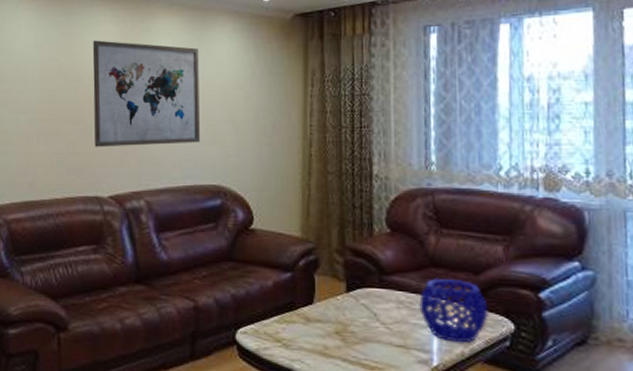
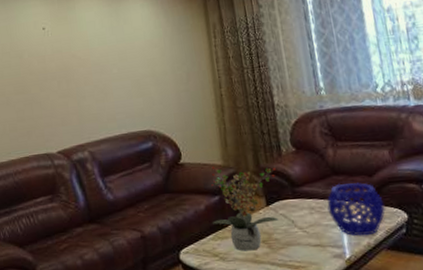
wall art: present [92,40,201,147] -> none [28,17,129,112]
potted plant: none [280,237,363,342] -> present [211,166,279,251]

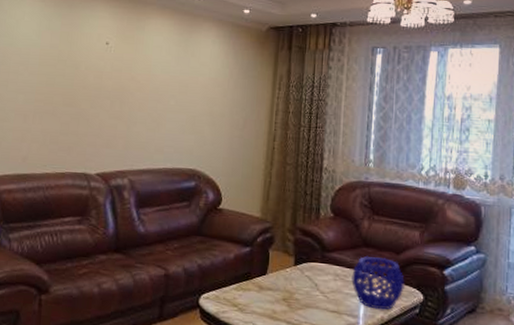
potted plant: present [211,166,279,251] -> none [239,217,311,307]

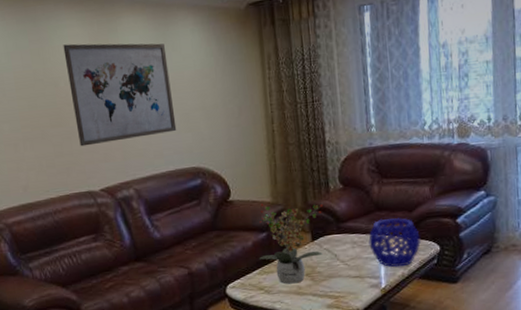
wall art: none [86,33,186,132] -> present [63,43,177,147]
potted plant: none [239,217,311,307] -> present [259,203,323,284]

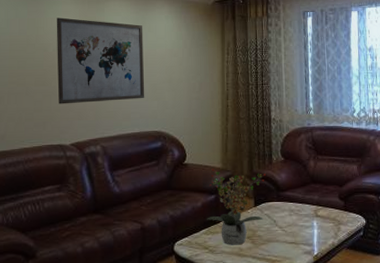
decorative bowl: present [368,218,421,268] -> none [304,191,349,237]

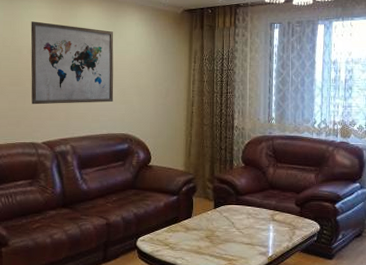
potted plant: present [207,168,266,245] -> none [169,171,226,244]

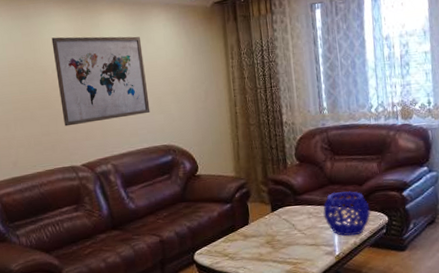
decorative bowl: none [261,196,304,240] -> present [323,191,371,236]

